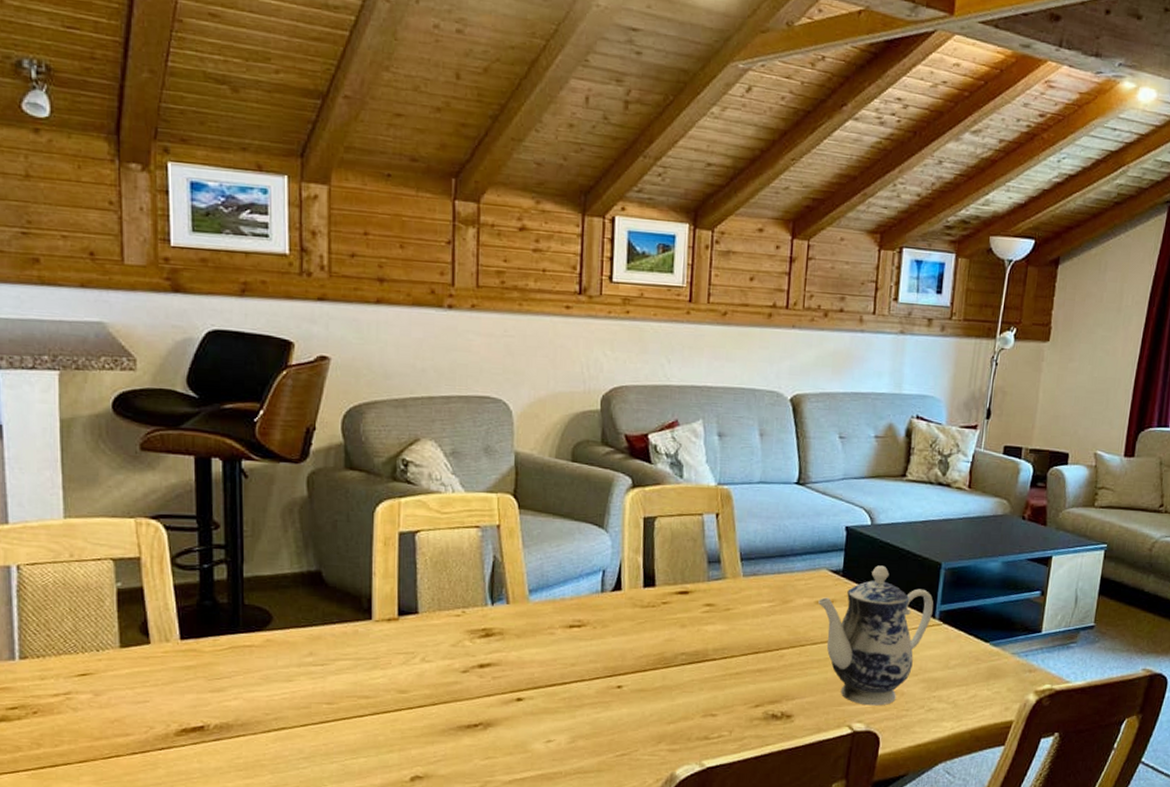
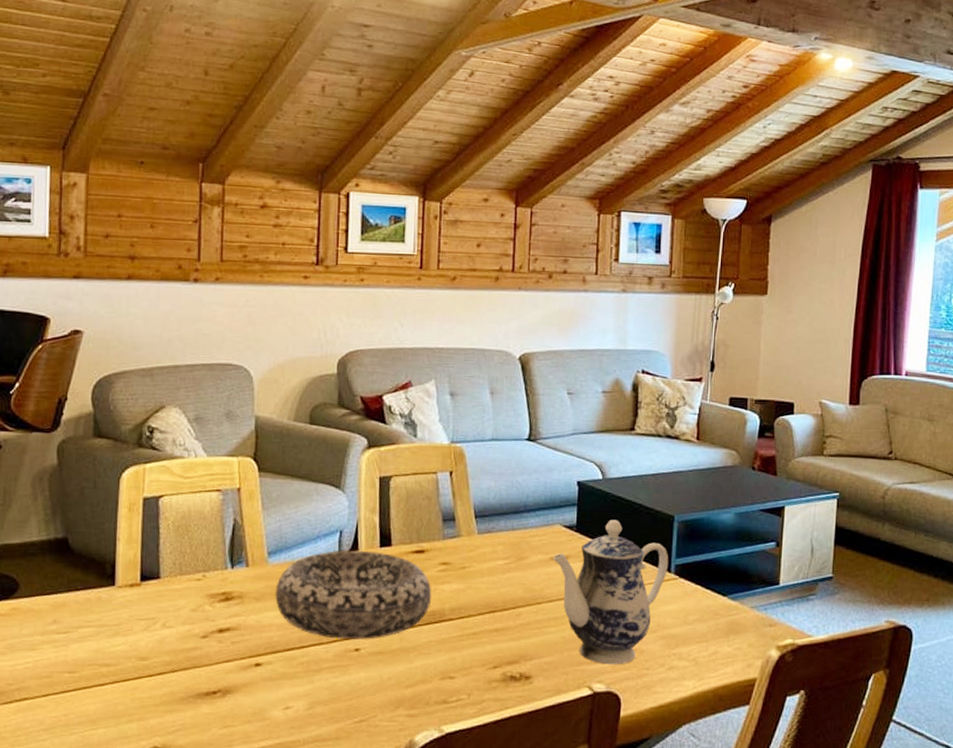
decorative bowl: none [536,589,696,677] -> present [275,549,432,639]

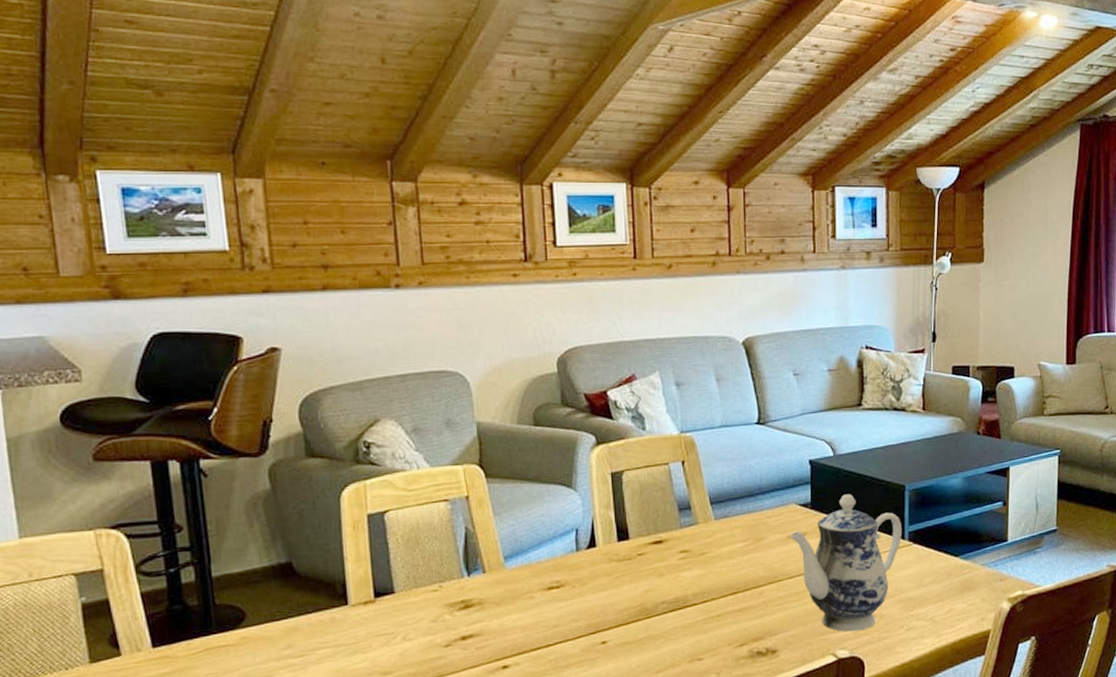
decorative bowl: present [275,549,432,639] -> none [515,546,674,634]

